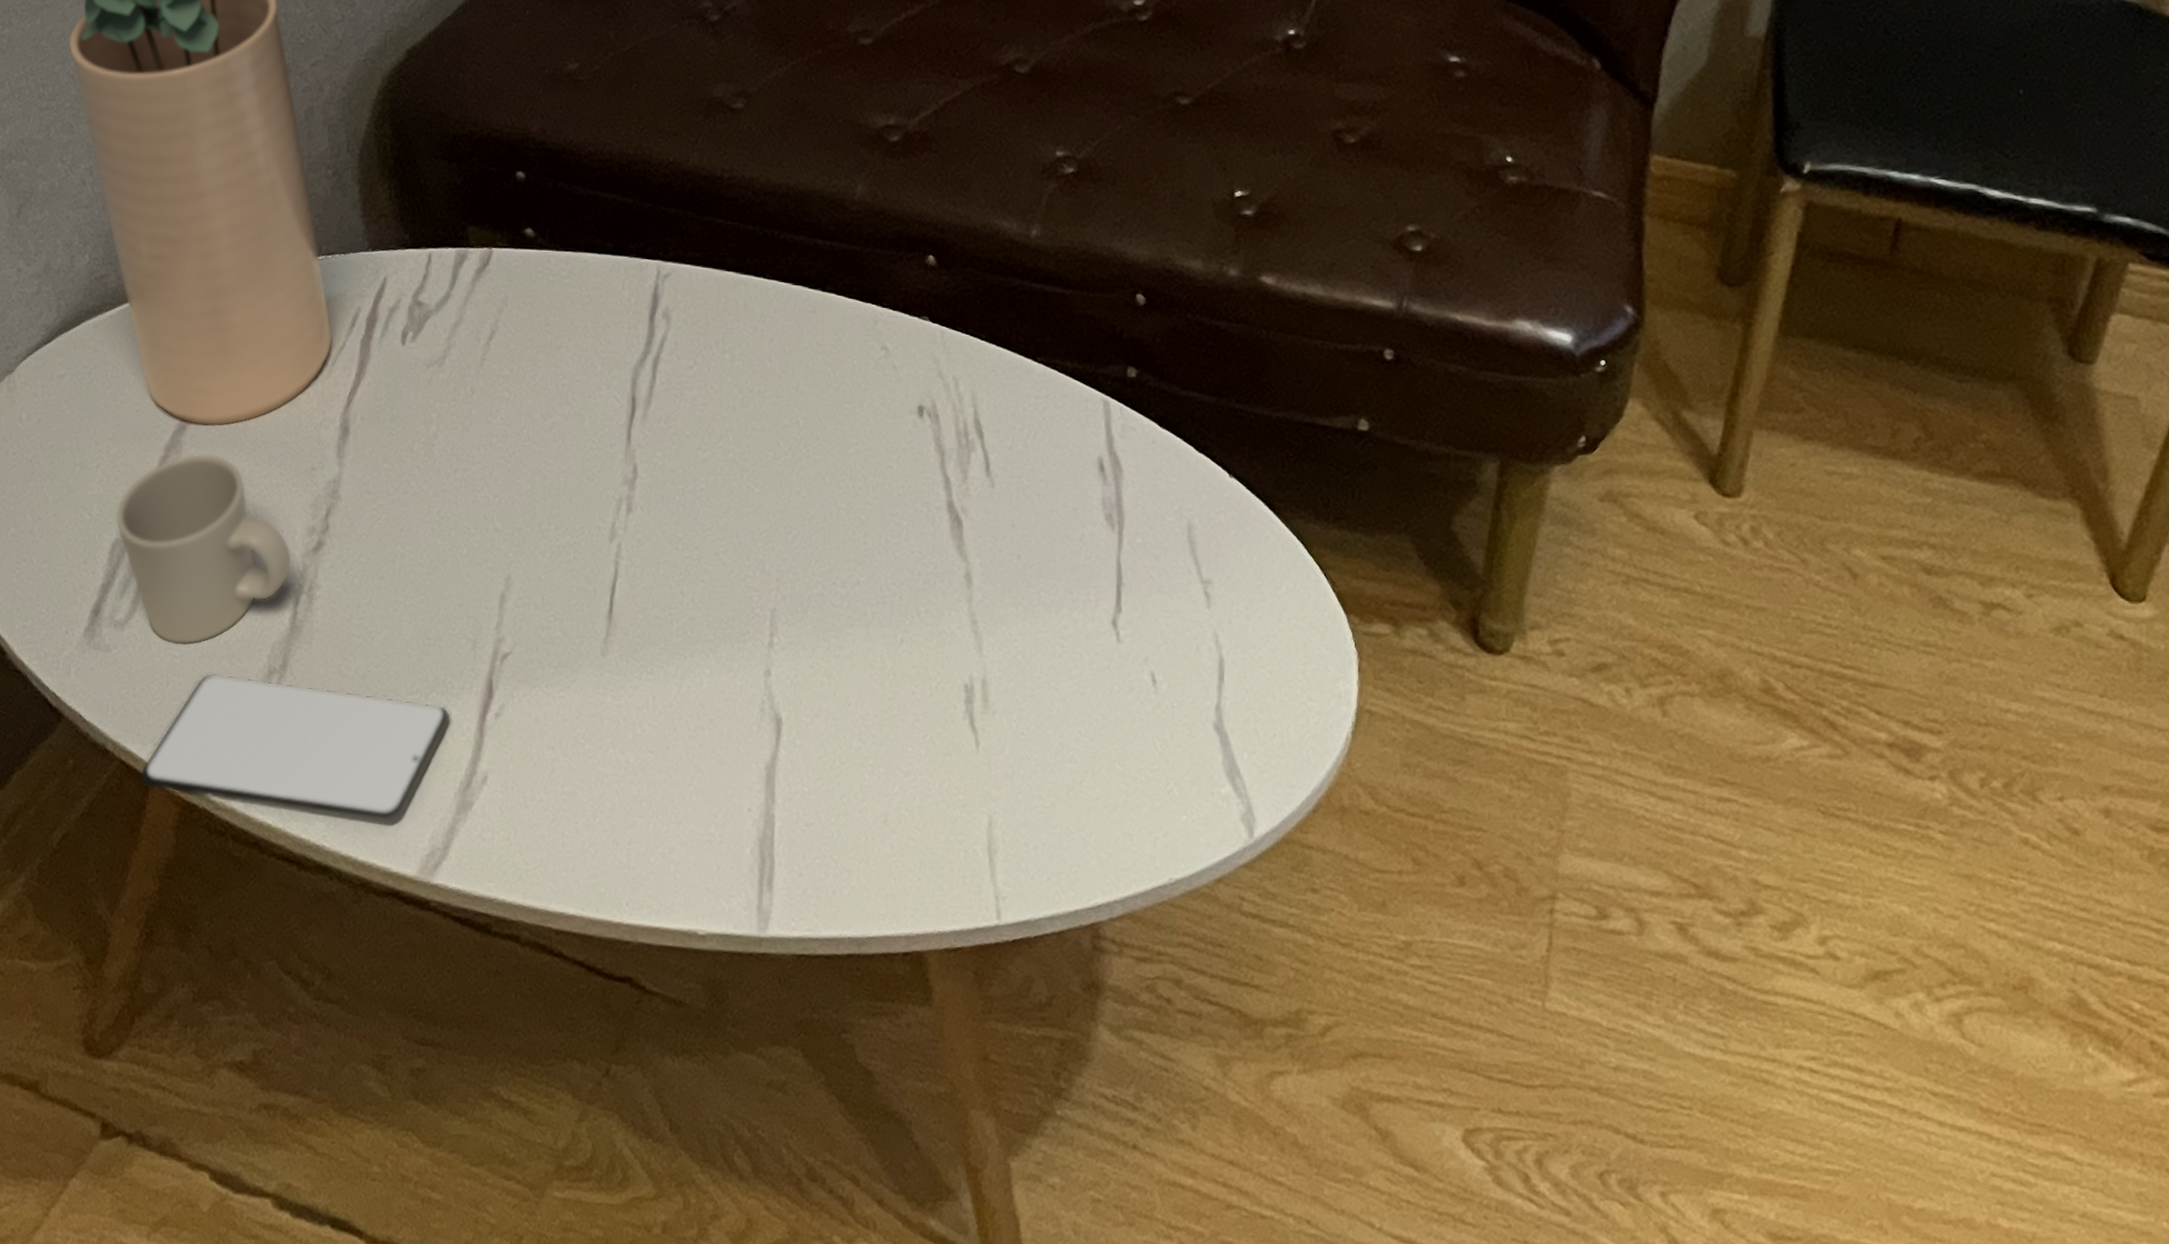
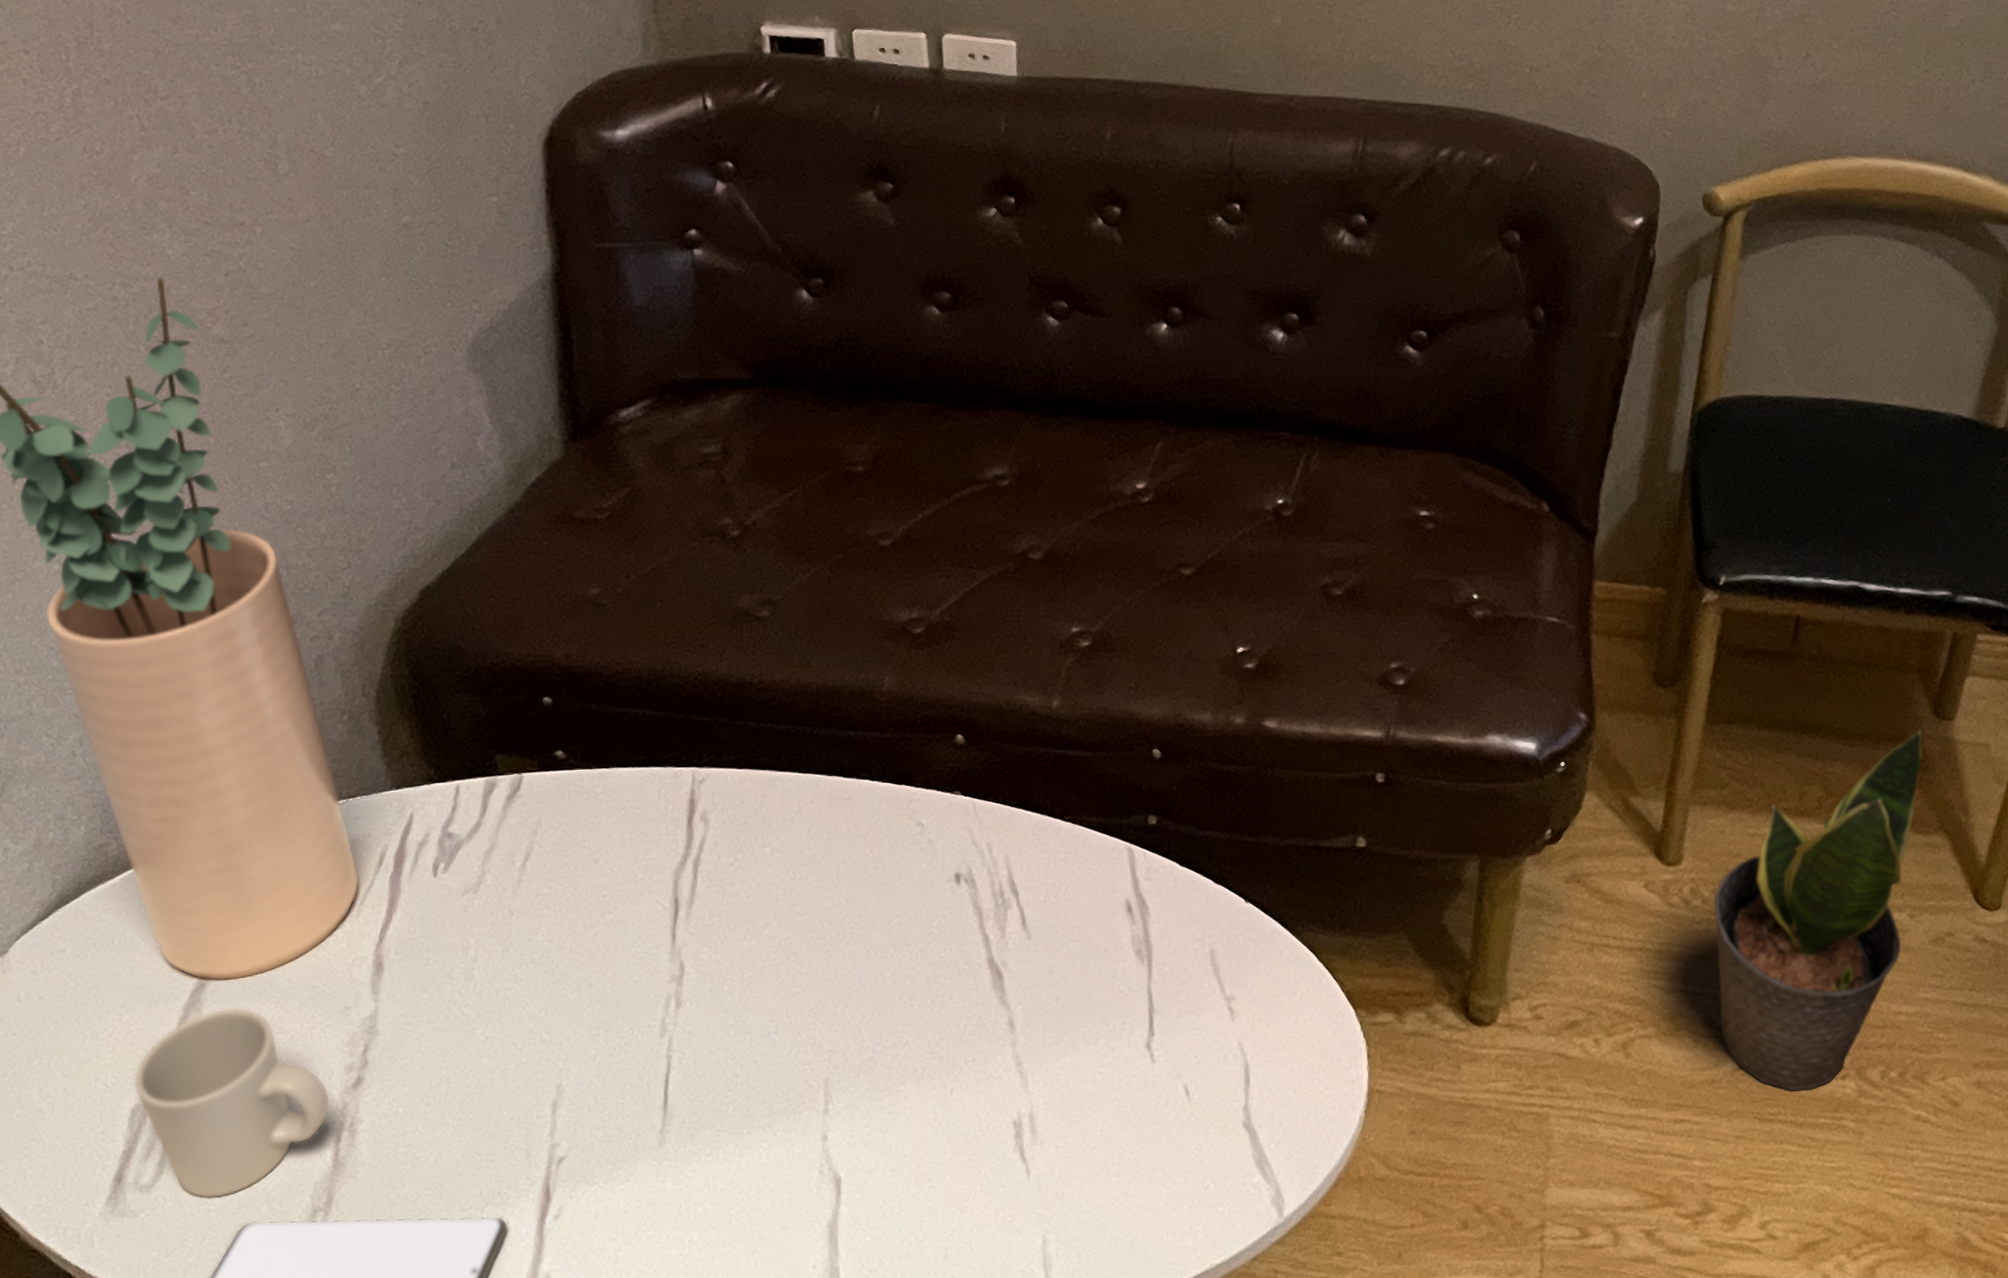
potted plant: none [1778,370,2052,788] -> present [1713,729,1923,1092]

